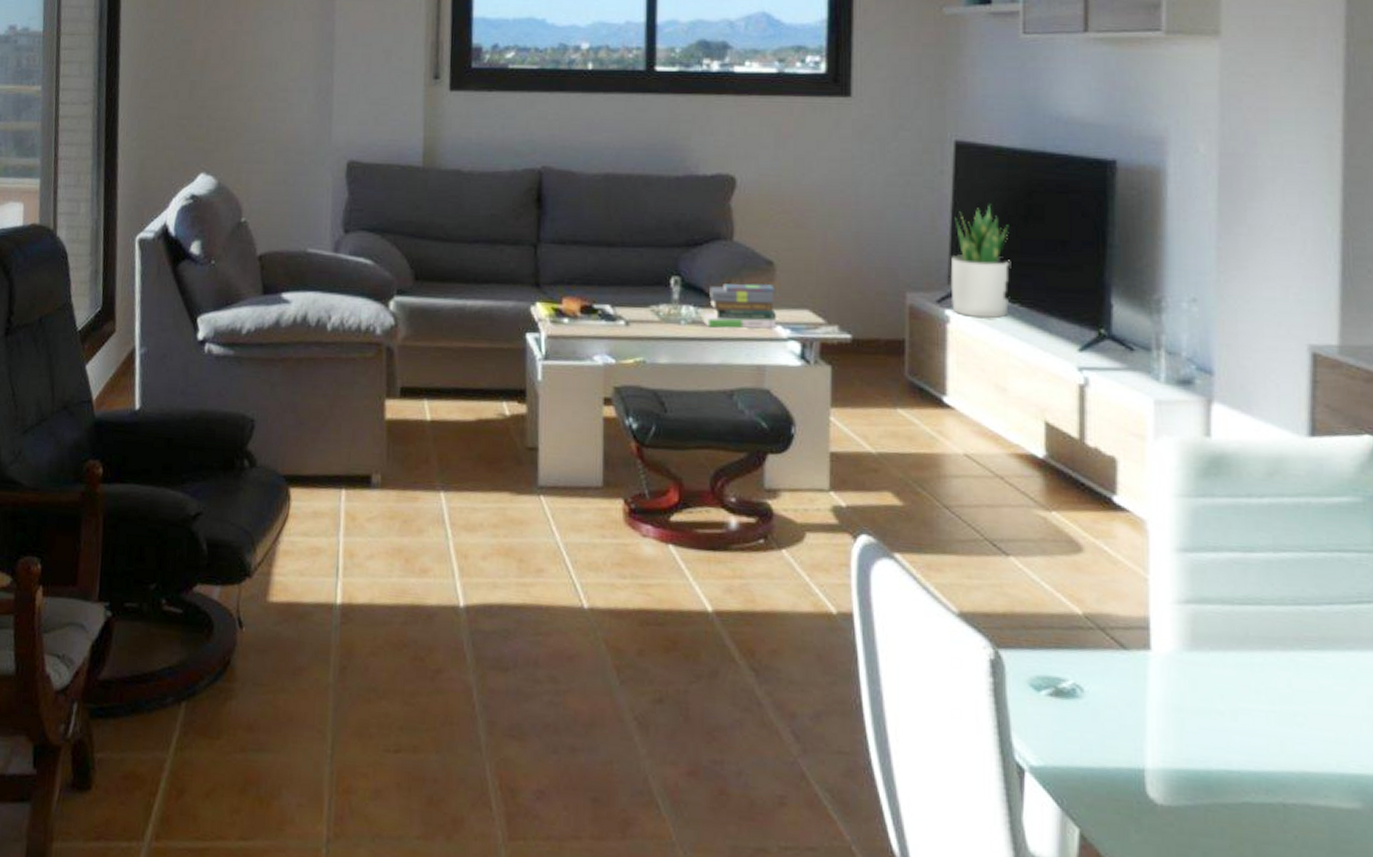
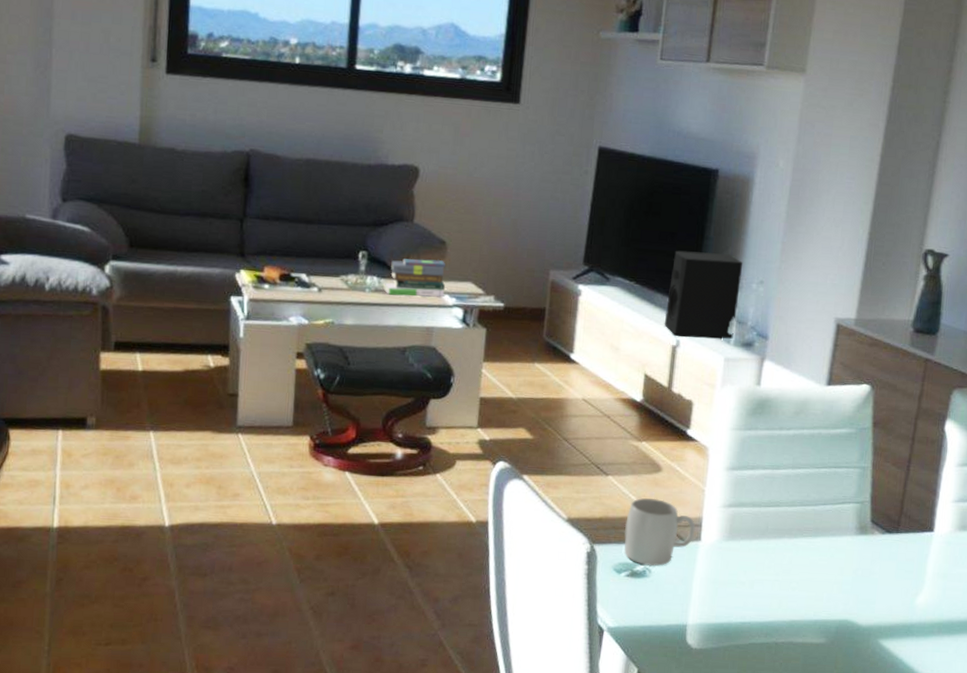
planter: present [950,204,1011,318] -> none [584,200,634,293]
mug: none [1038,587,1141,683] -> present [623,498,696,567]
speaker: none [1064,262,1165,375] -> present [664,250,742,339]

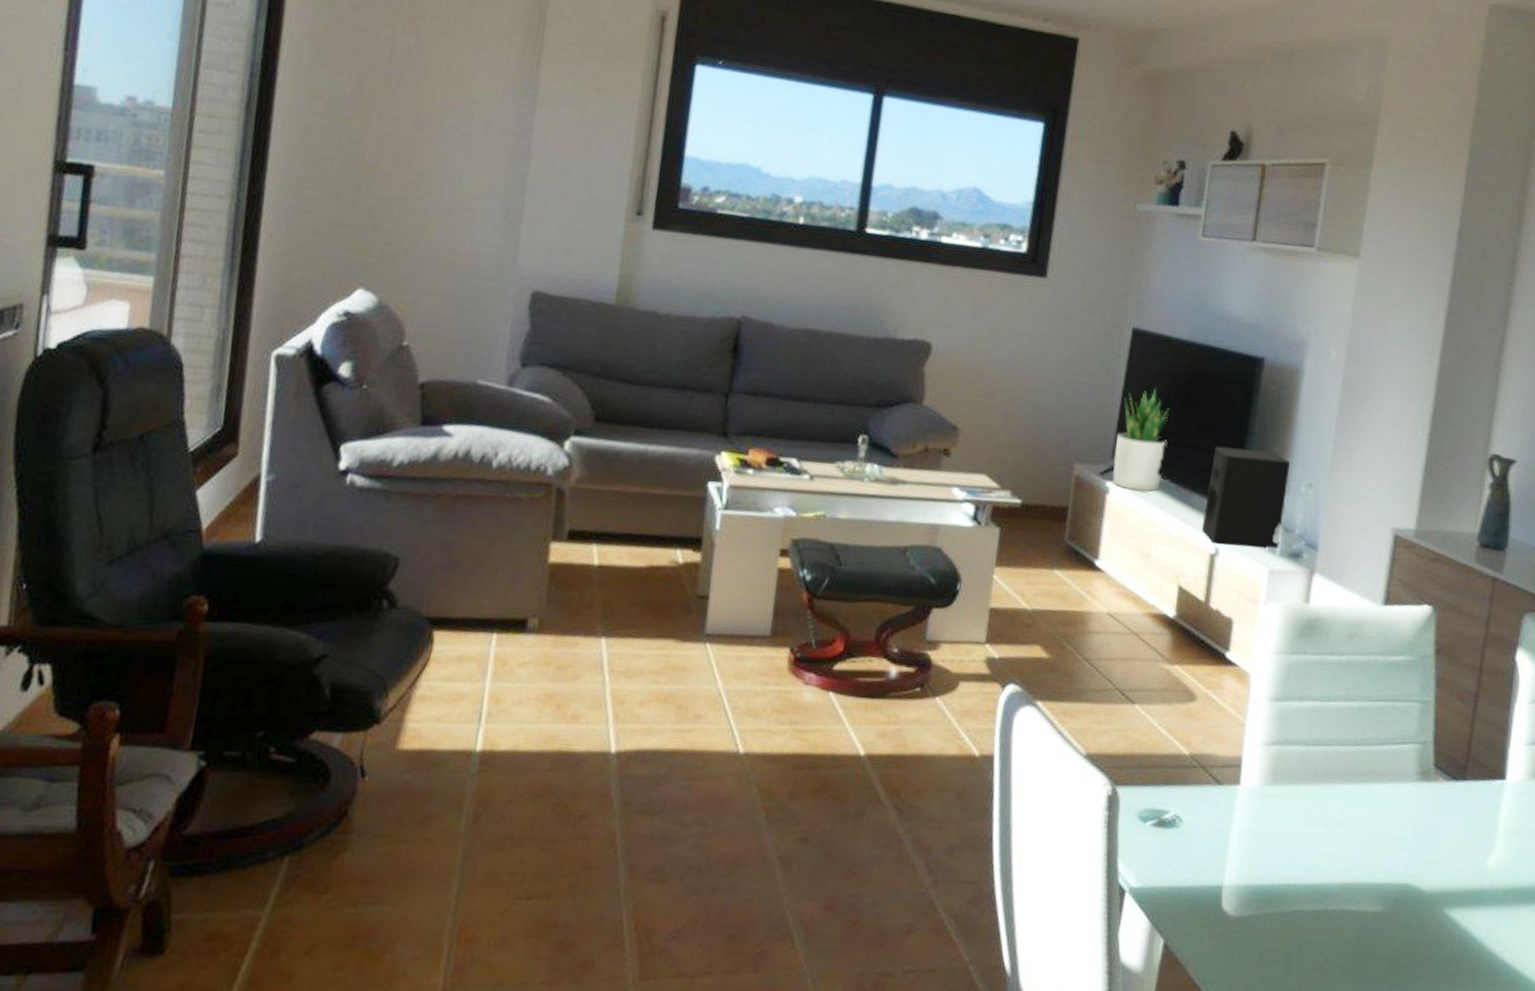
books: present [383,258,446,297] -> none [884,445,956,491]
planter: none [584,200,634,293] -> present [1112,388,1170,492]
mug: present [623,498,696,567] -> none [1150,731,1234,814]

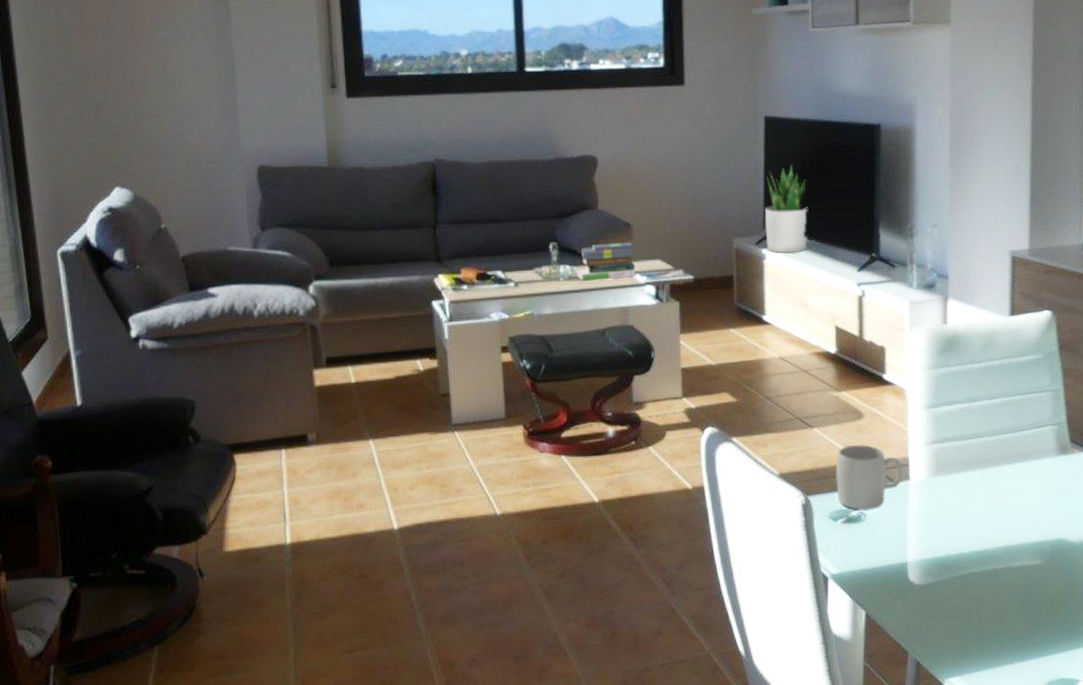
books: none [884,445,956,491] -> present [576,242,636,281]
mug: none [1150,731,1234,814] -> present [835,444,903,511]
speaker: present [1201,446,1290,548] -> none [847,203,915,286]

